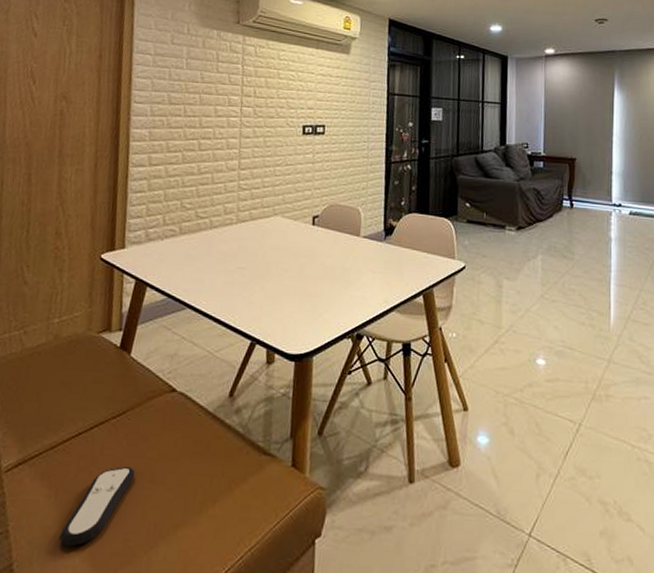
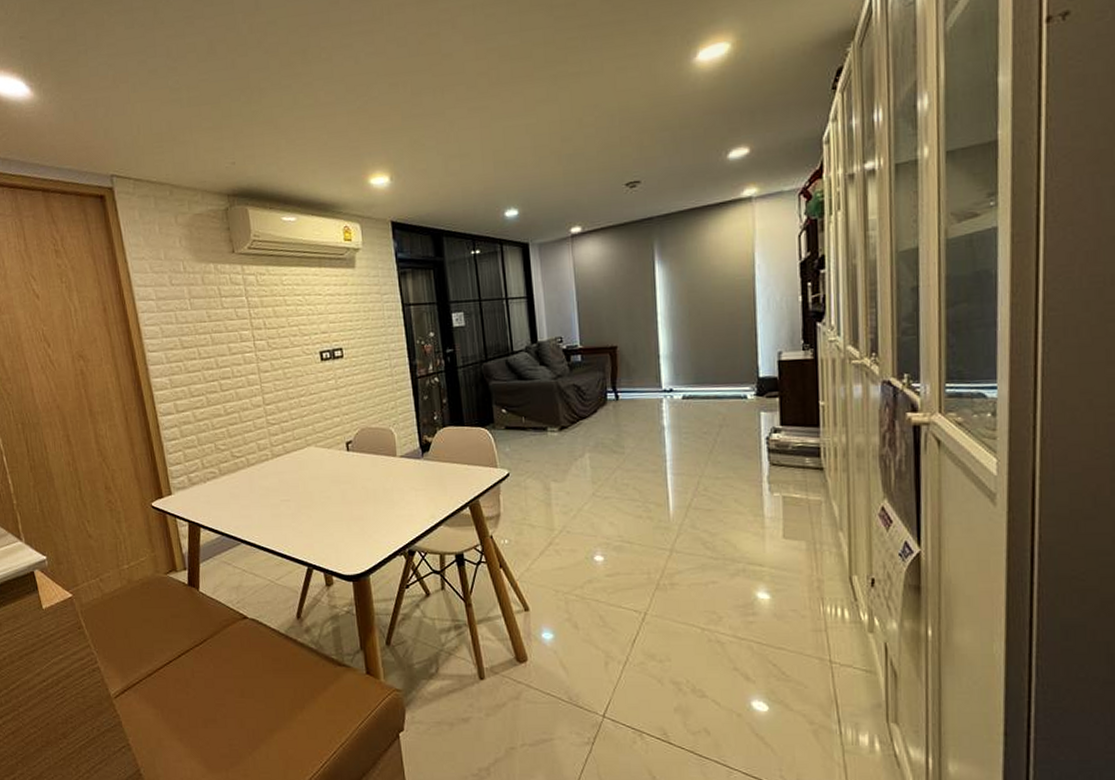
remote control: present [59,466,135,547] -> none [173,686,226,753]

